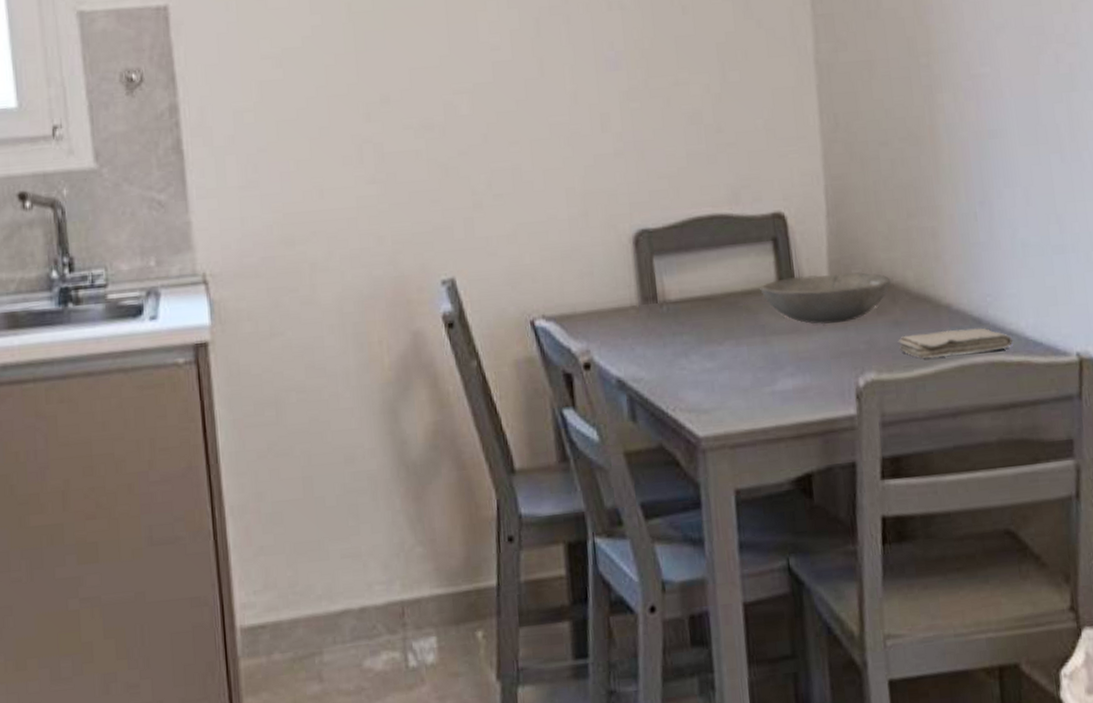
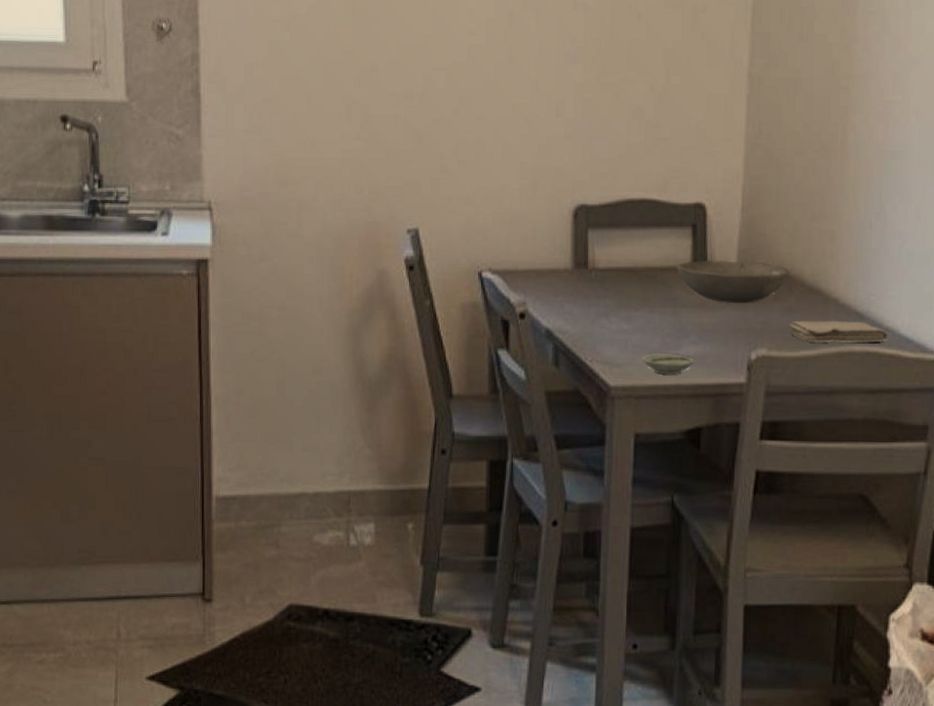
saucer: none [732,390,793,416] -> present [642,353,693,375]

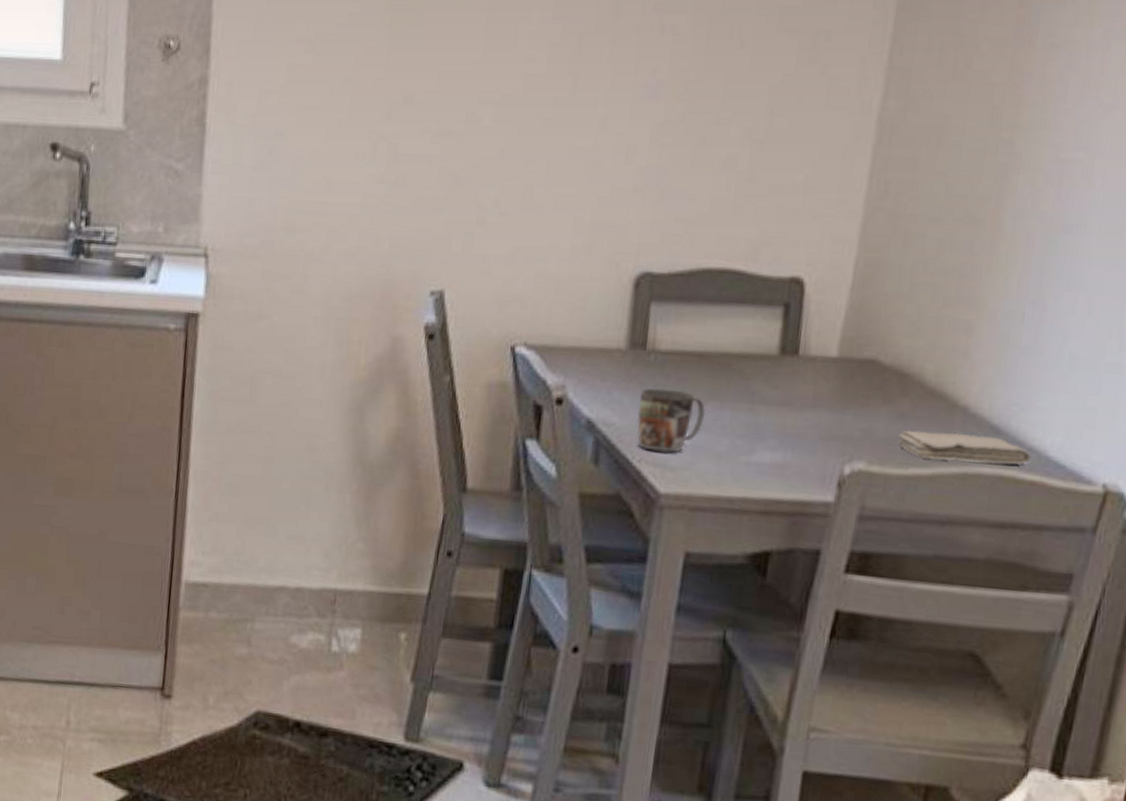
mug: none [586,299,640,352] -> present [637,388,706,452]
saucer: present [642,353,693,375] -> none [703,457,769,486]
bowl: present [676,259,790,304] -> none [758,347,907,405]

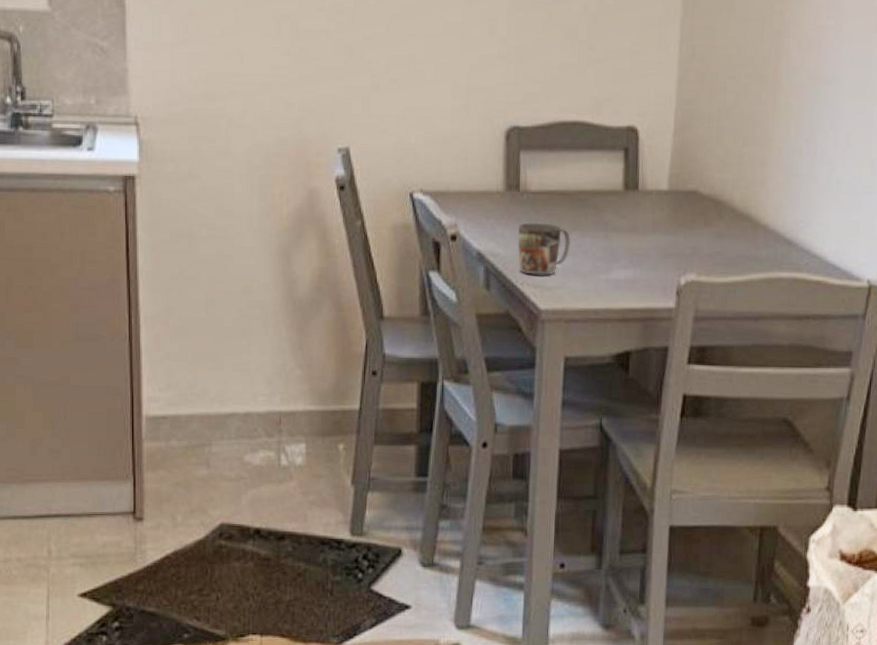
washcloth: present [898,430,1032,464] -> none [718,246,816,269]

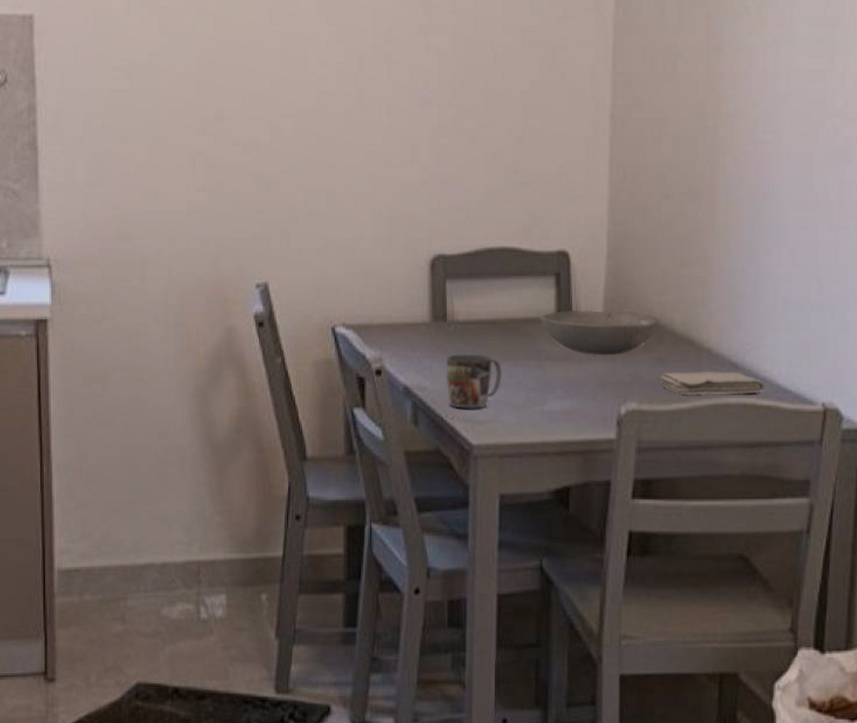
bowl: none [608,183,720,229] -> present [540,309,659,356]
washcloth: none [718,246,816,269] -> present [660,371,765,394]

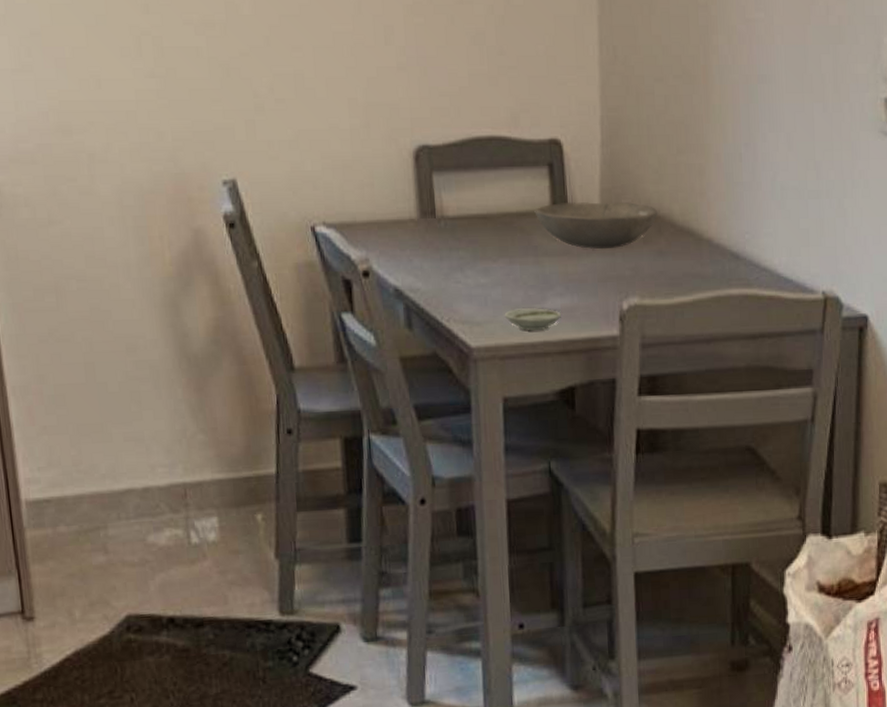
mug: present [446,354,503,409] -> none [437,251,499,310]
saucer: none [505,410,560,432] -> present [504,308,561,331]
washcloth: present [660,371,765,394] -> none [661,262,767,287]

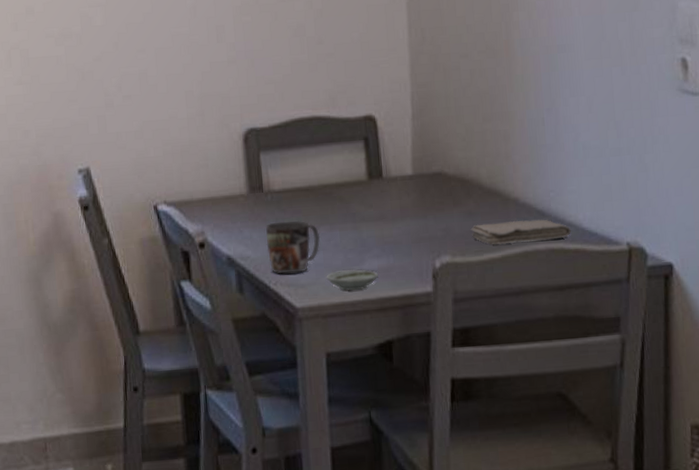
mug: none [437,251,499,310] -> present [265,220,321,274]
bowl: present [534,201,658,250] -> none [352,169,467,214]
washcloth: none [661,262,767,287] -> present [470,219,572,245]

